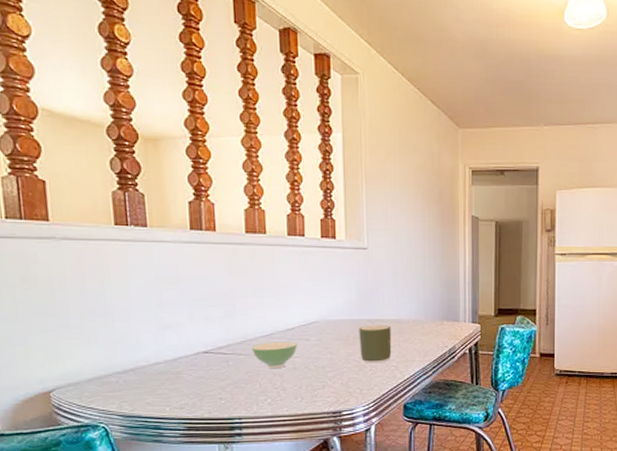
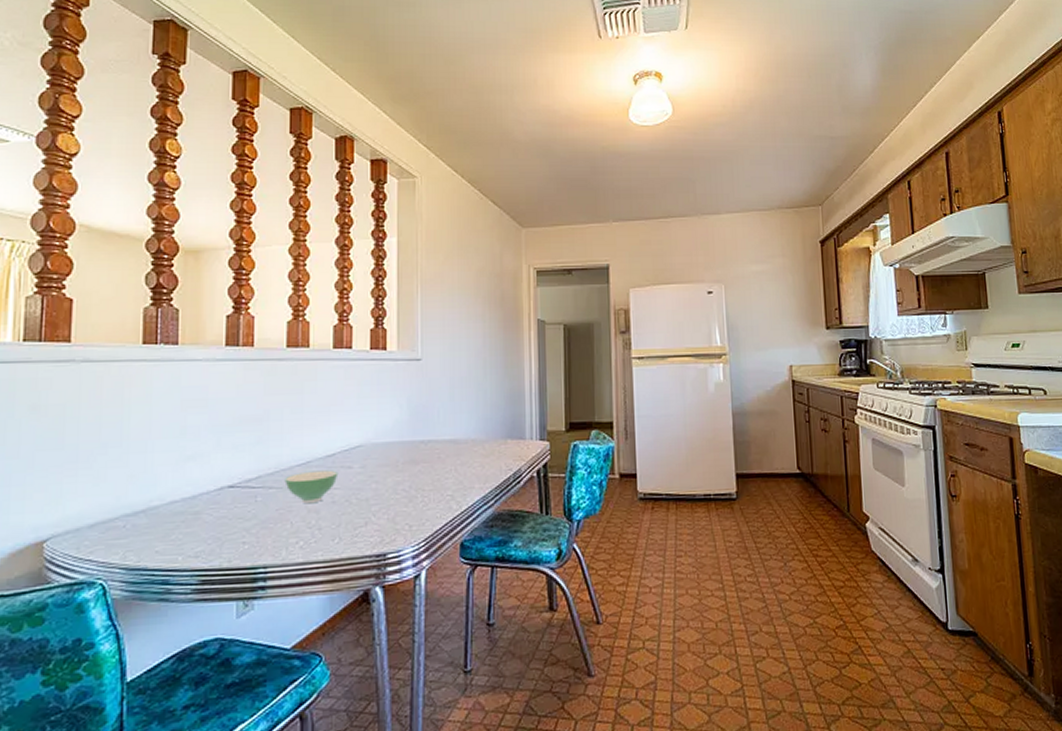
mug: present [359,325,392,363] -> none [410,447,447,493]

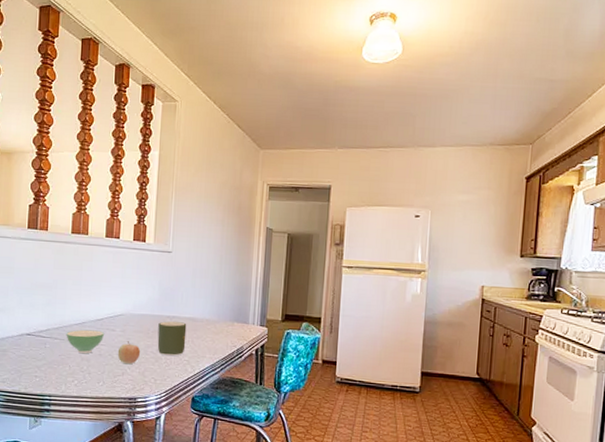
fruit: none [357,479,389,511] -> present [117,341,141,365]
mug: none [410,447,447,493] -> present [157,321,187,357]

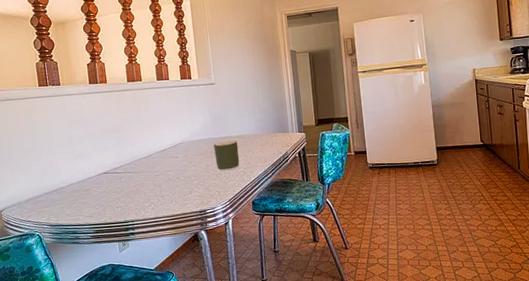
bowl: present [66,329,105,354] -> none [137,159,170,182]
fruit: present [117,341,141,365] -> none [183,164,203,184]

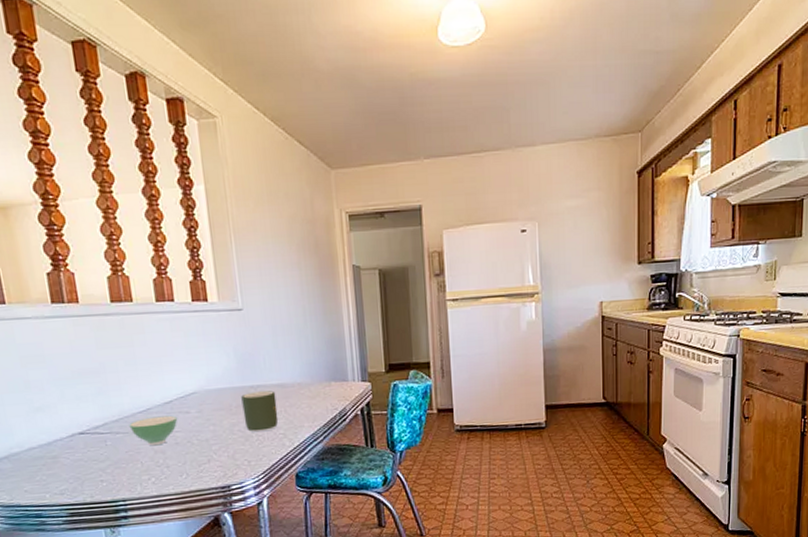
bowl: none [137,159,170,182] -> present [129,415,178,446]

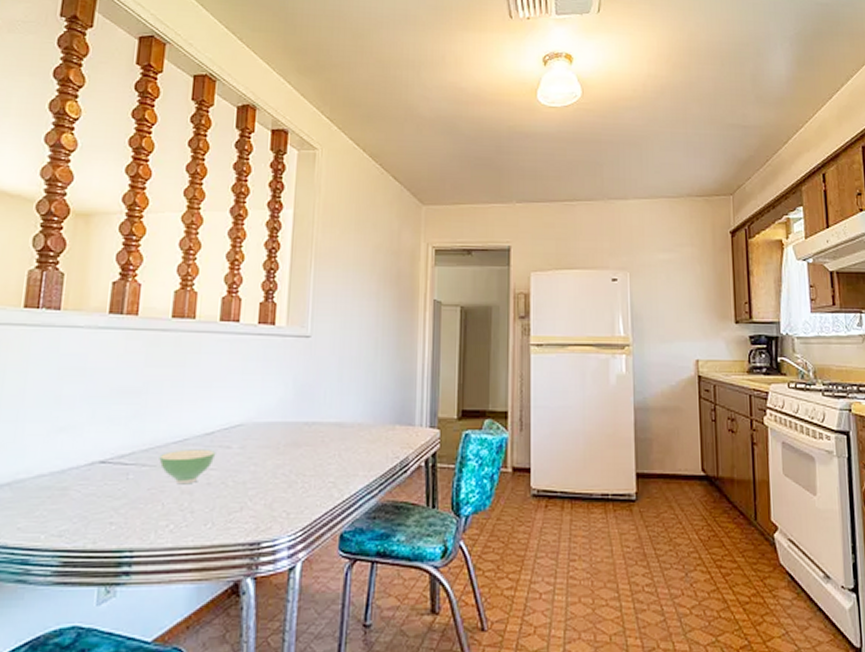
mug: present [241,391,278,433] -> none [291,430,332,478]

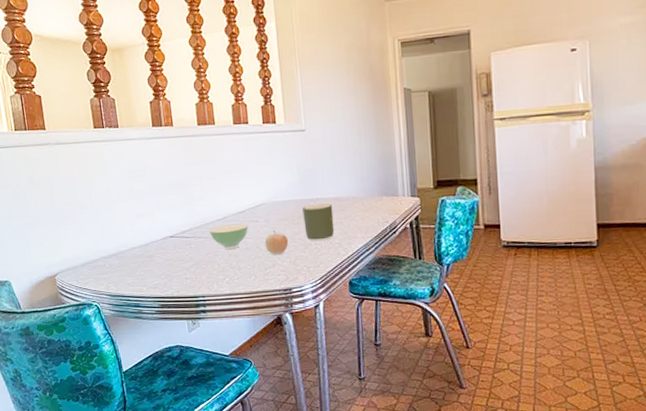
fruit: none [234,461,268,495] -> present [264,231,289,255]
mug: none [291,430,332,478] -> present [302,203,335,242]

